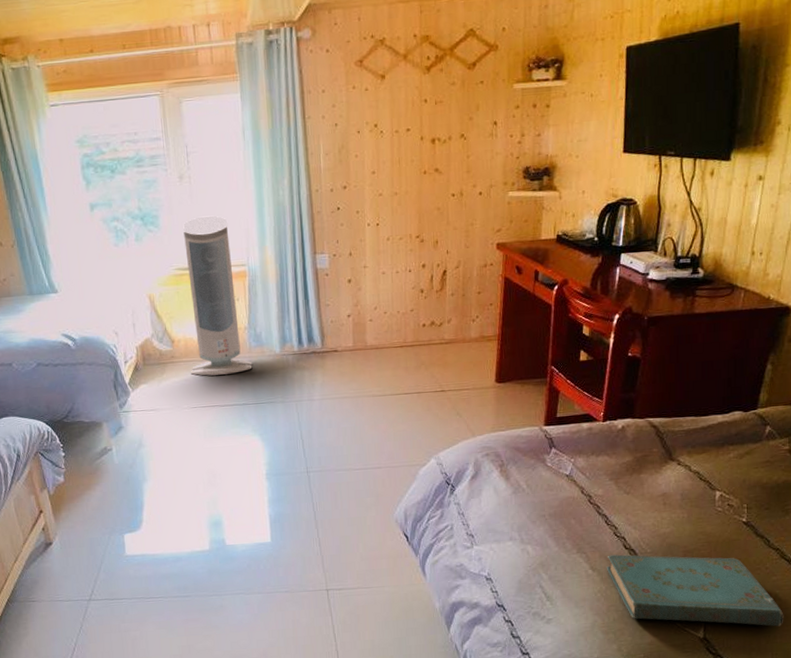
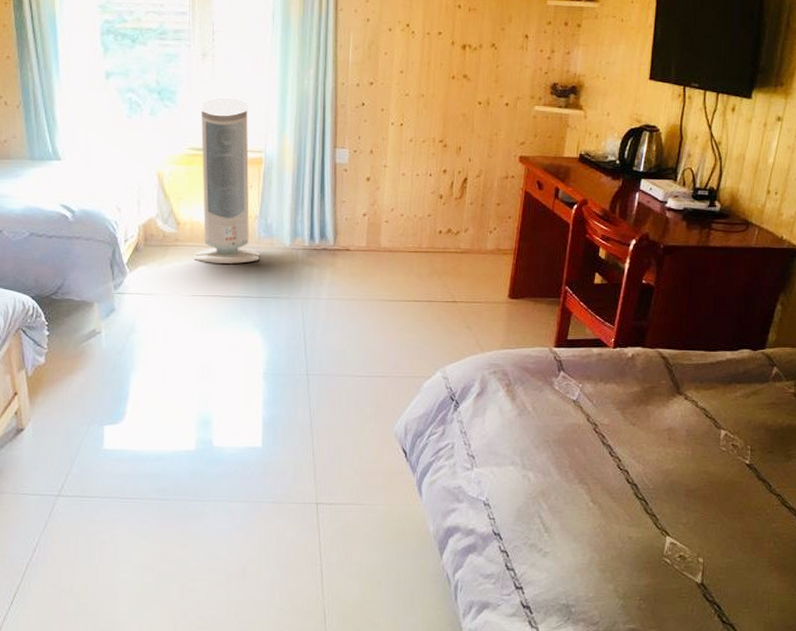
book: present [607,554,784,627] -> none [608,488,782,577]

